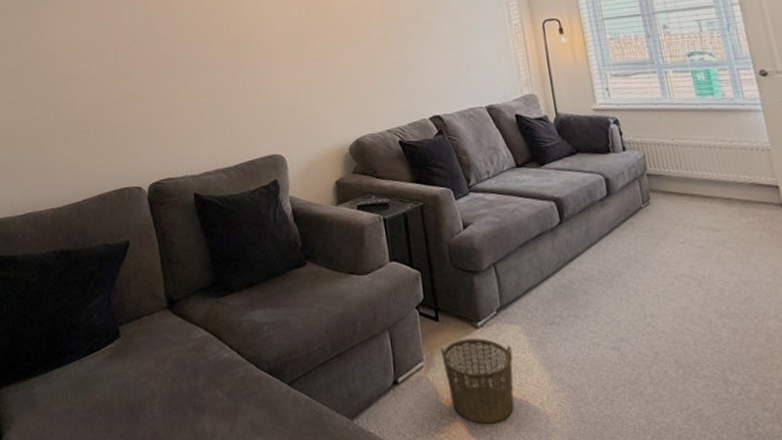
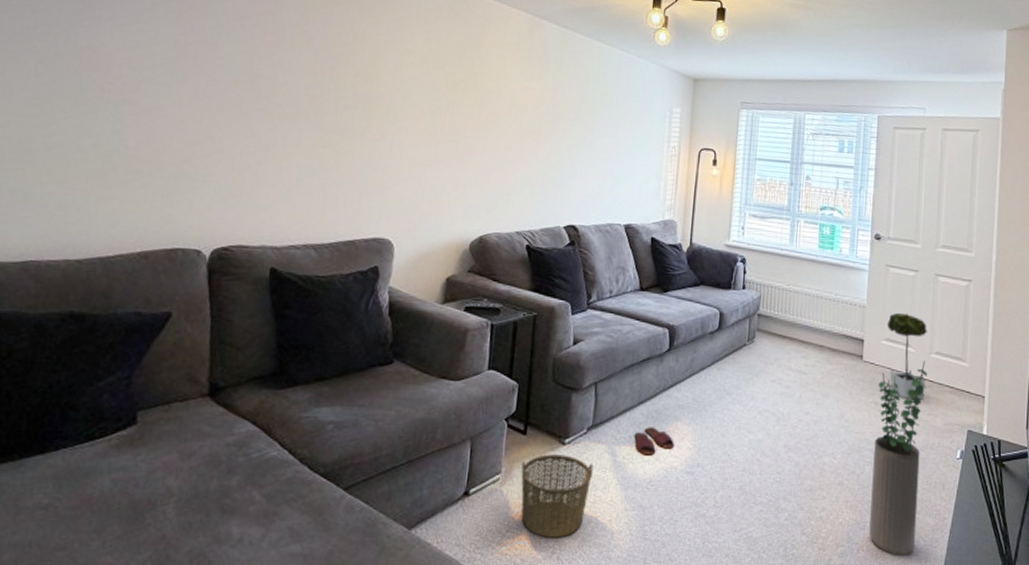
slippers: none [546,303,591,333] -> present [635,427,674,456]

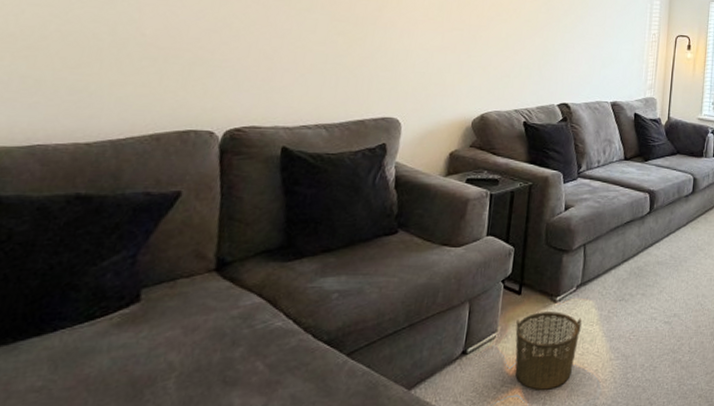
slippers: present [635,427,674,456] -> none [619,282,654,309]

